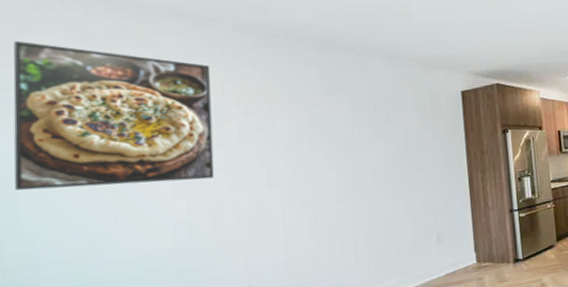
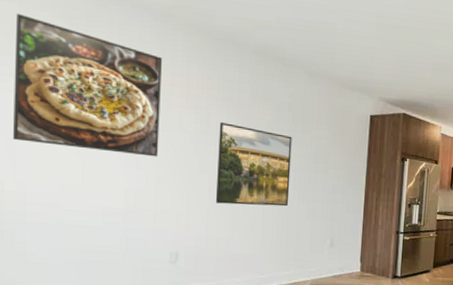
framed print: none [288,125,382,219] -> present [215,122,292,207]

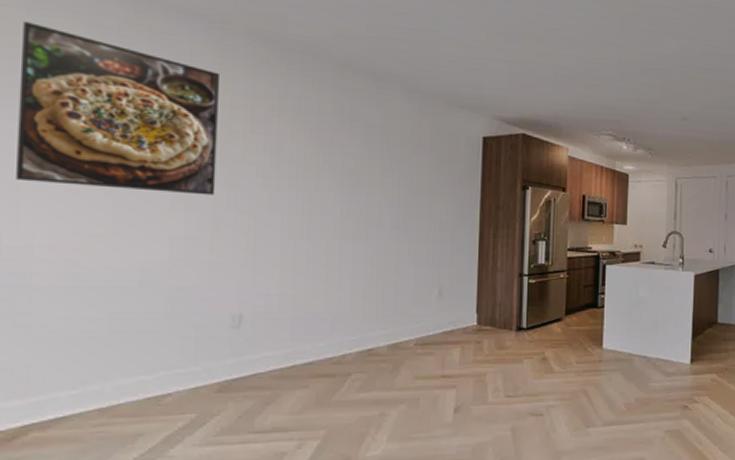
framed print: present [215,122,292,207] -> none [290,150,388,251]

